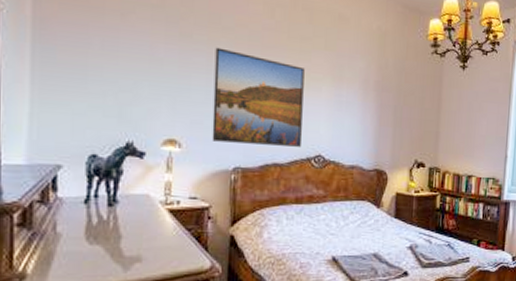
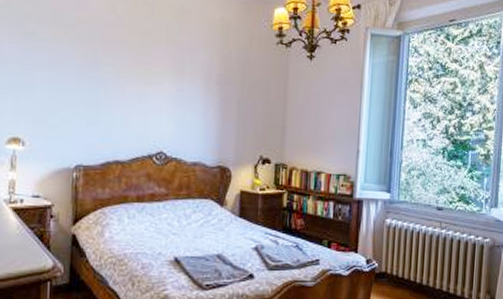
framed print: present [212,47,305,147] -> none [54,44,146,144]

